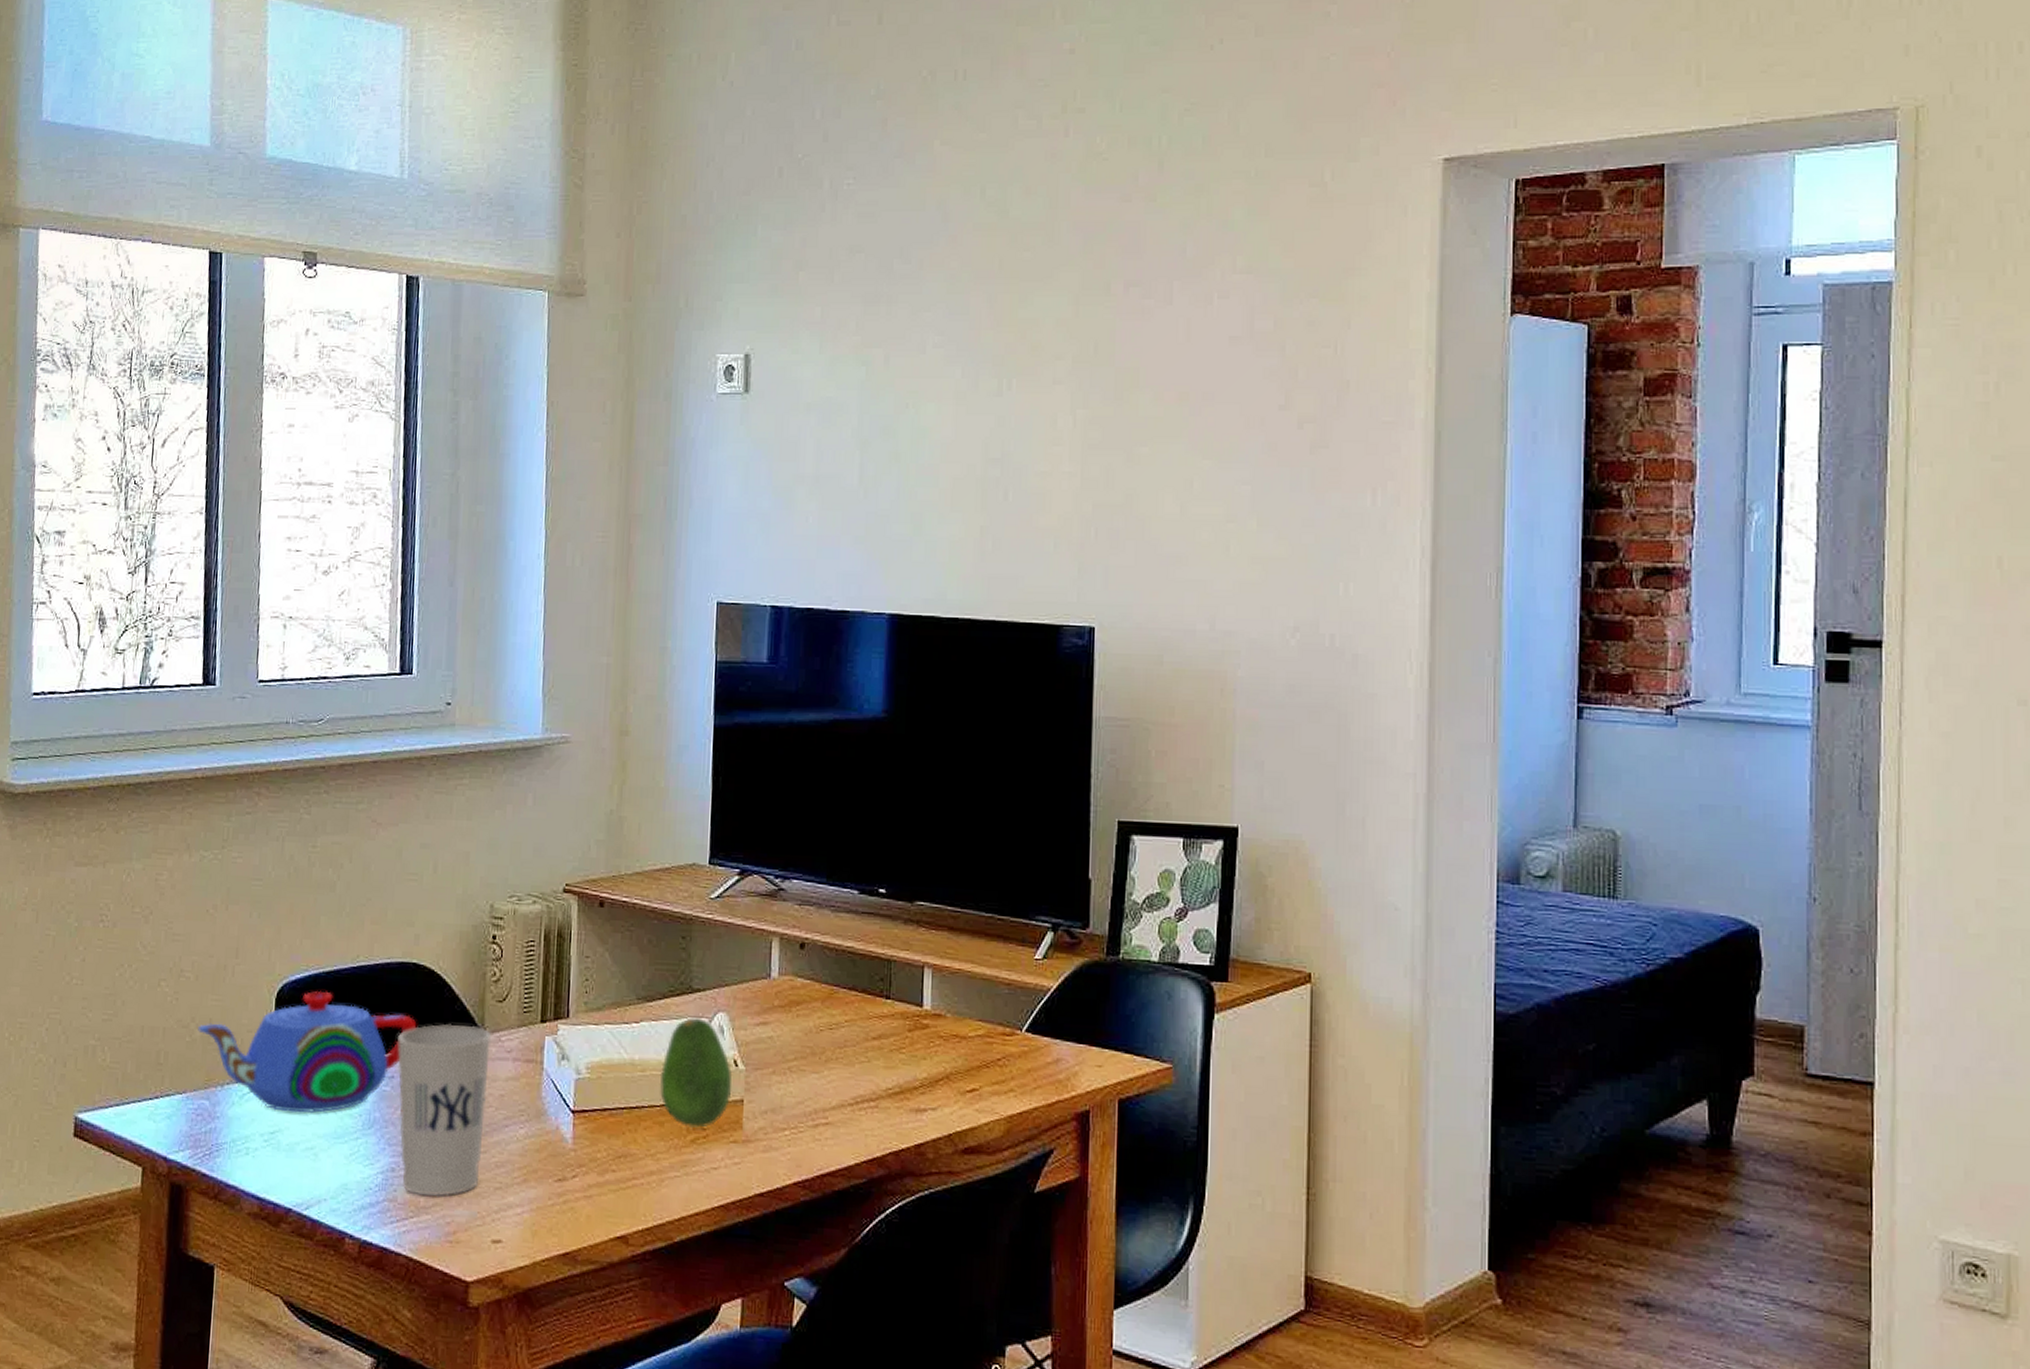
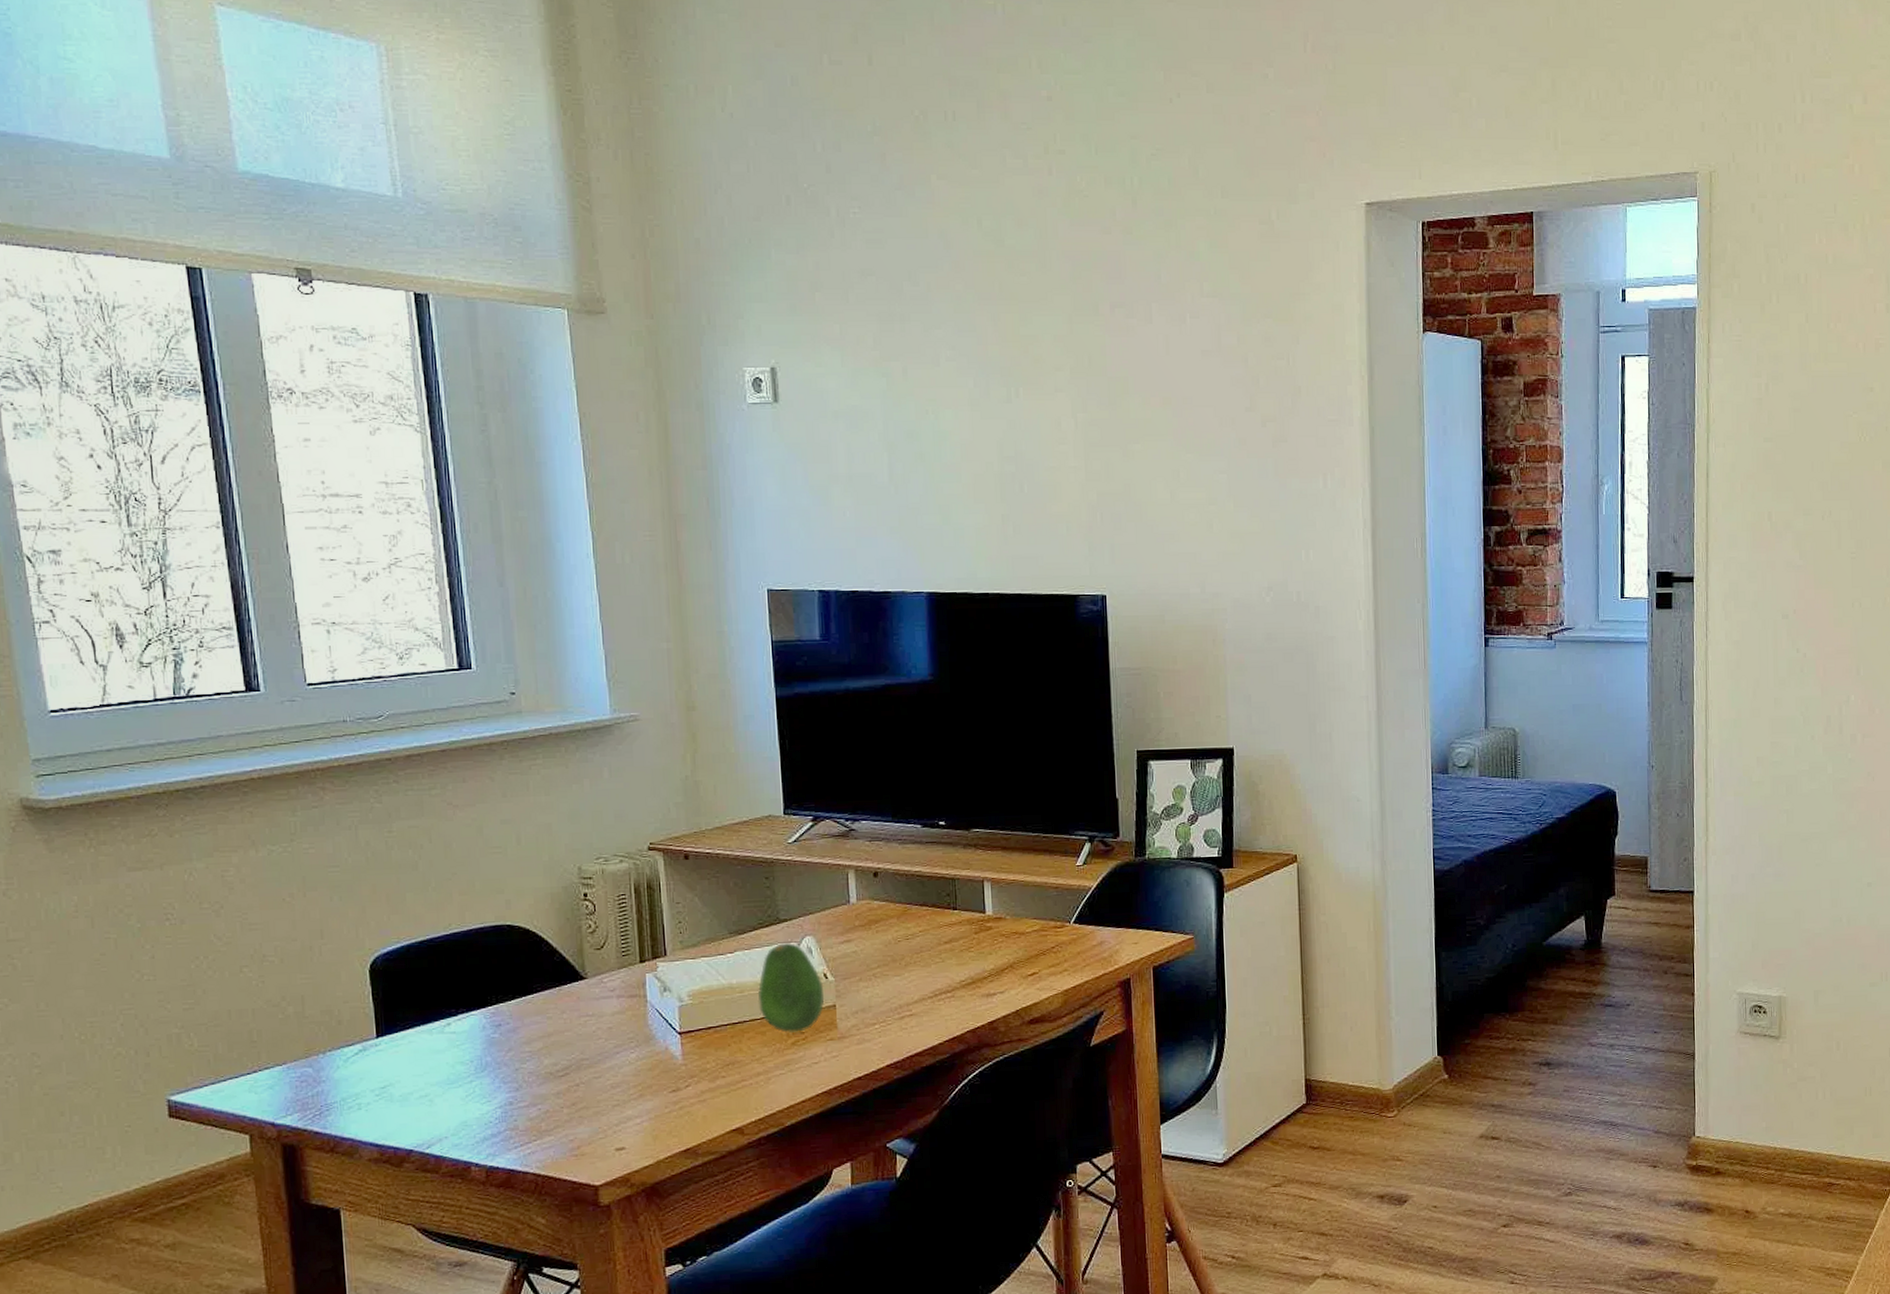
teapot: present [198,990,417,1114] -> none [290,958,519,1069]
cup: present [397,1023,491,1197] -> none [500,973,597,1121]

